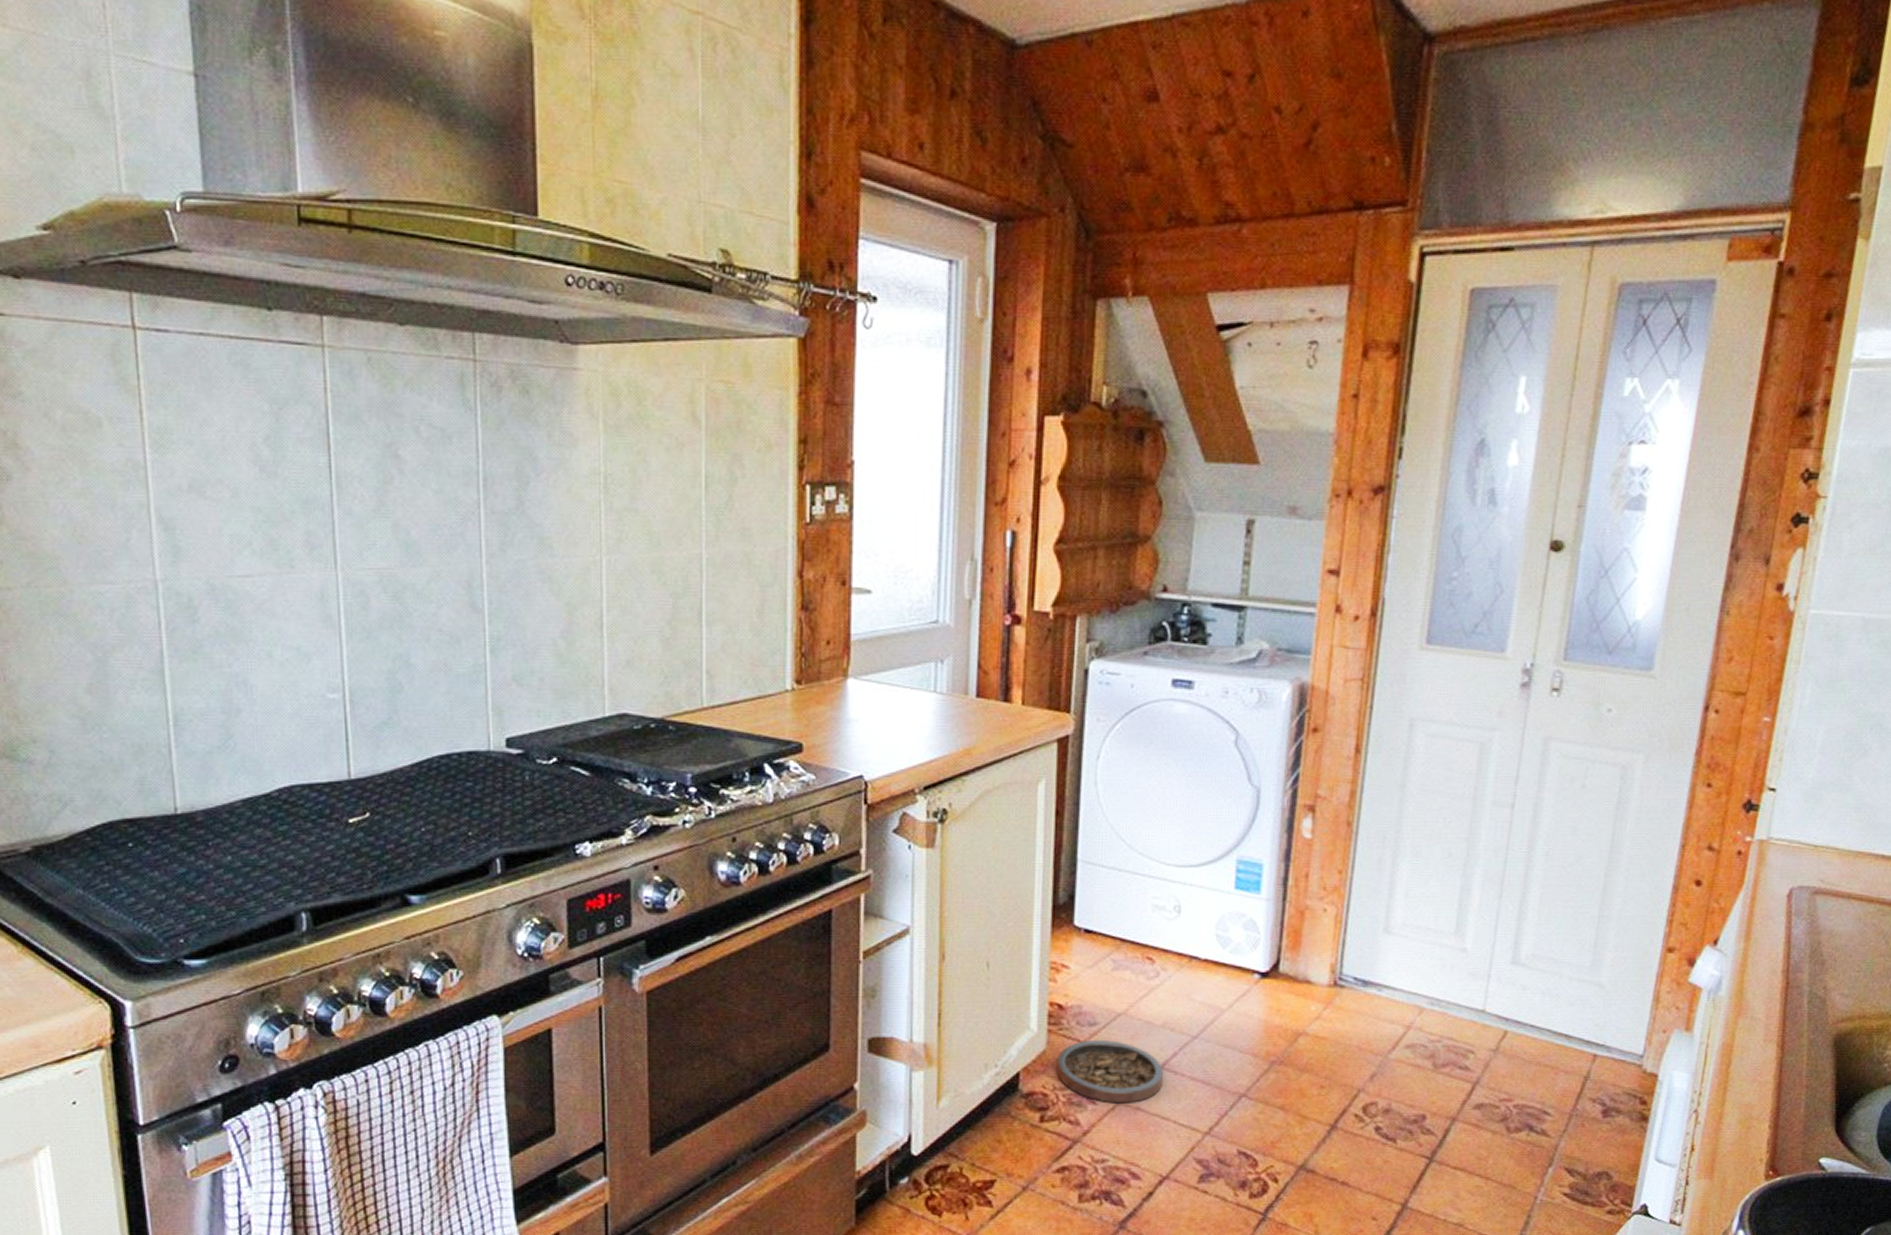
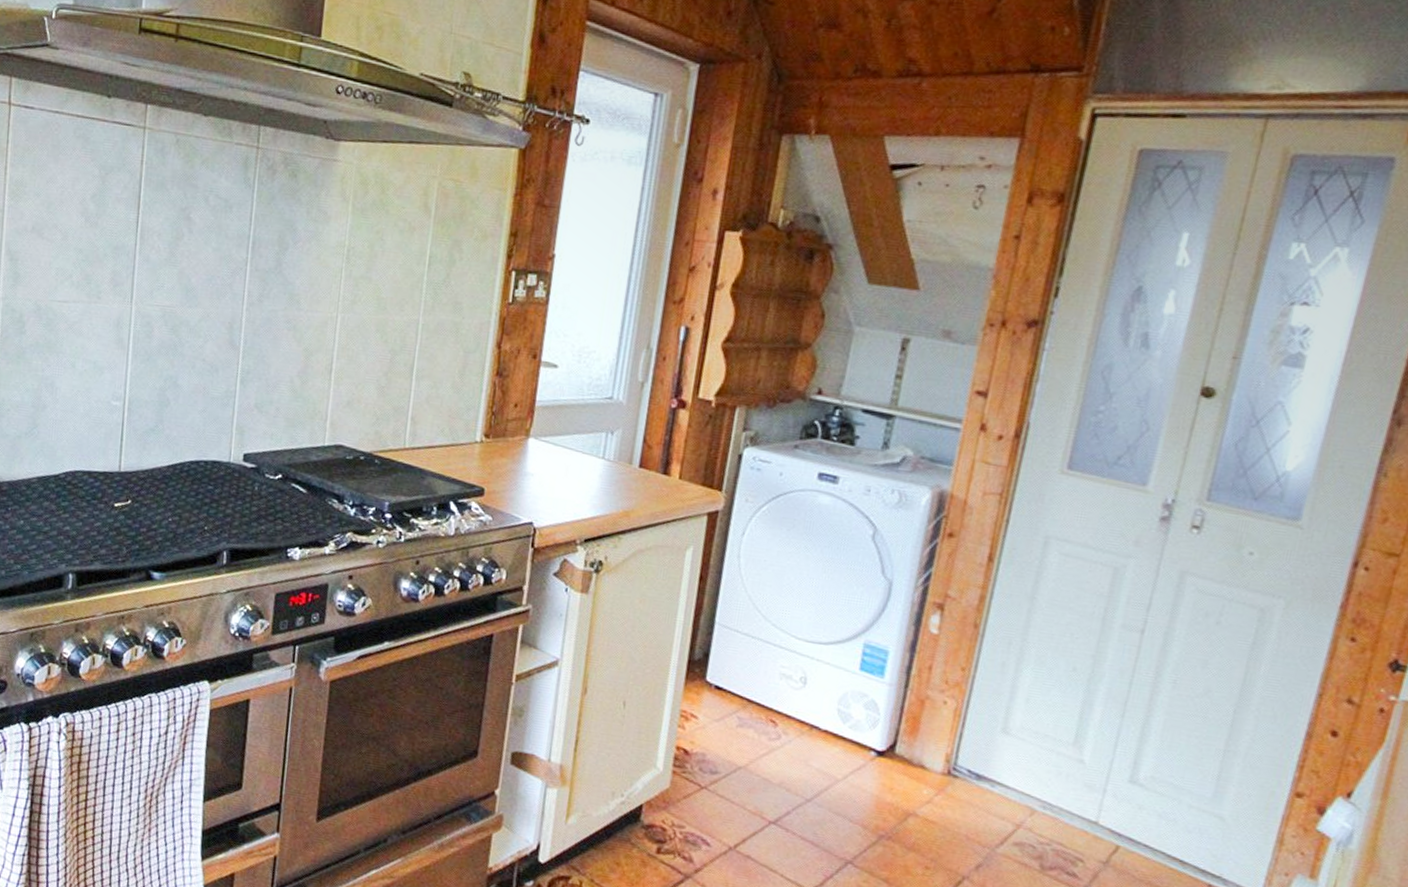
pet bowl: present [1056,1039,1163,1104] -> none [676,786,776,851]

